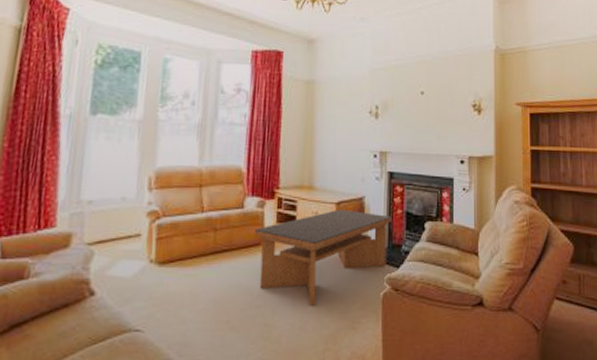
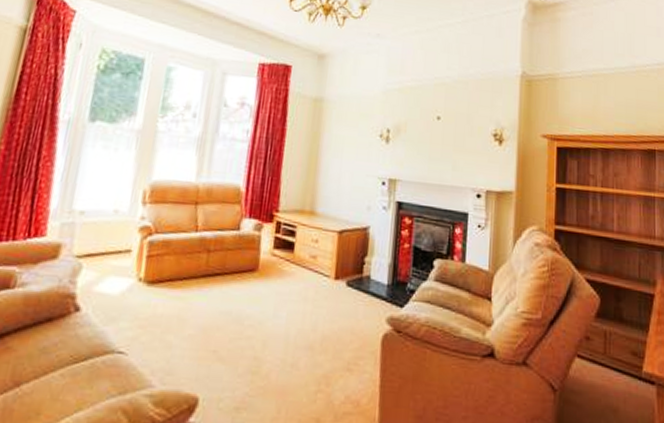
coffee table: present [254,209,392,306] -> none [248,238,398,342]

